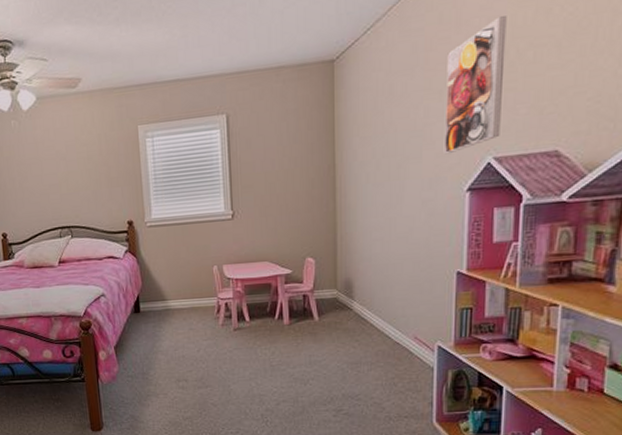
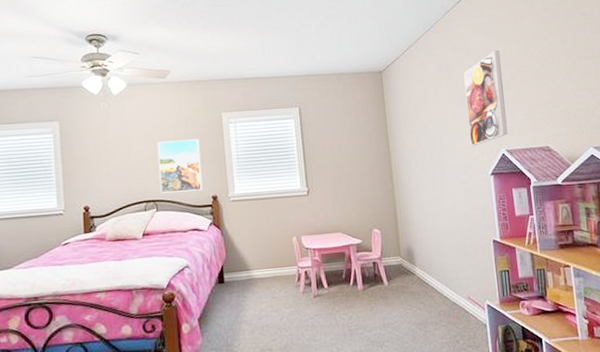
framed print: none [69,157,118,219] -> present [157,139,203,193]

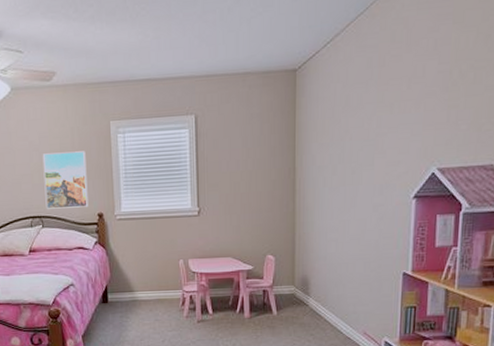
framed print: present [463,50,508,147] -> none [393,39,451,164]

